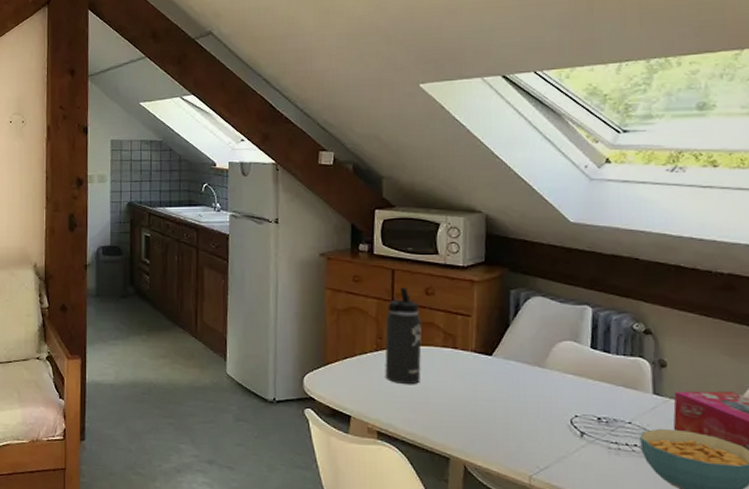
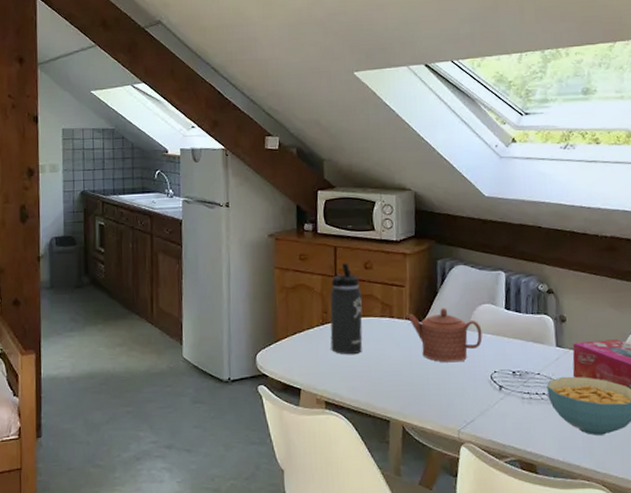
teapot: none [472,342,562,402] -> present [406,308,483,363]

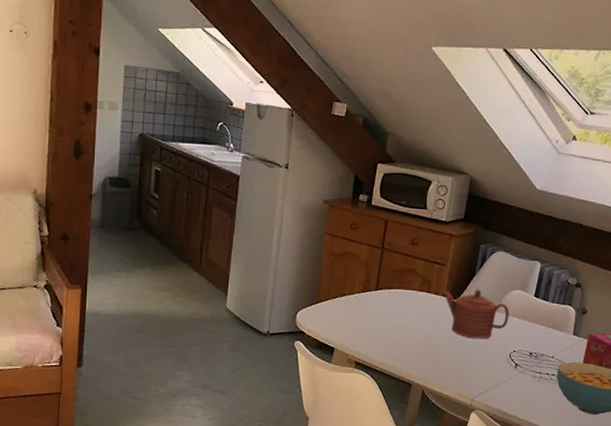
thermos bottle: present [330,263,363,355] -> none [368,237,405,323]

